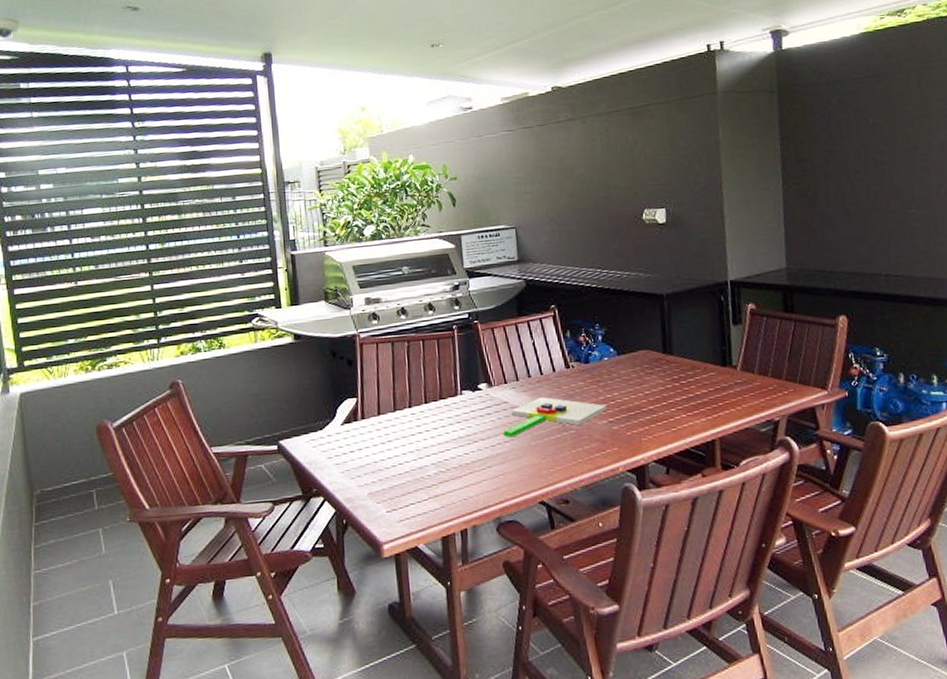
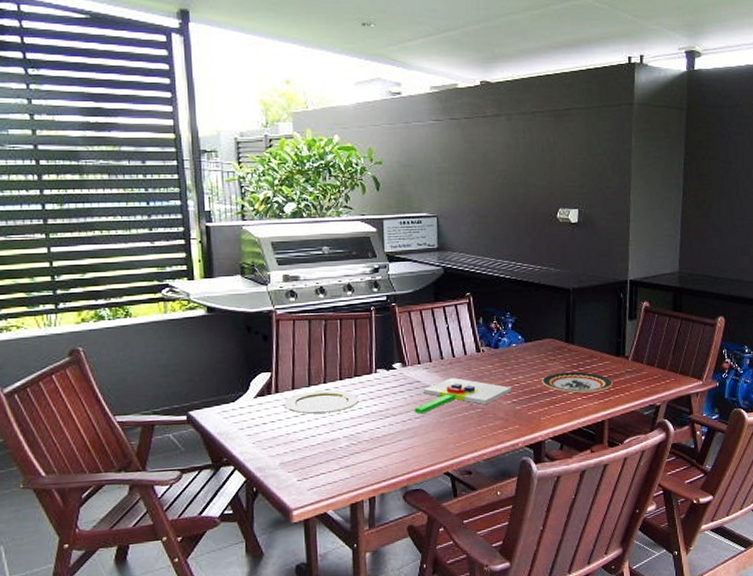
plate: none [371,414,446,440] -> present [284,390,359,414]
plate: none [639,385,722,410] -> present [542,371,614,393]

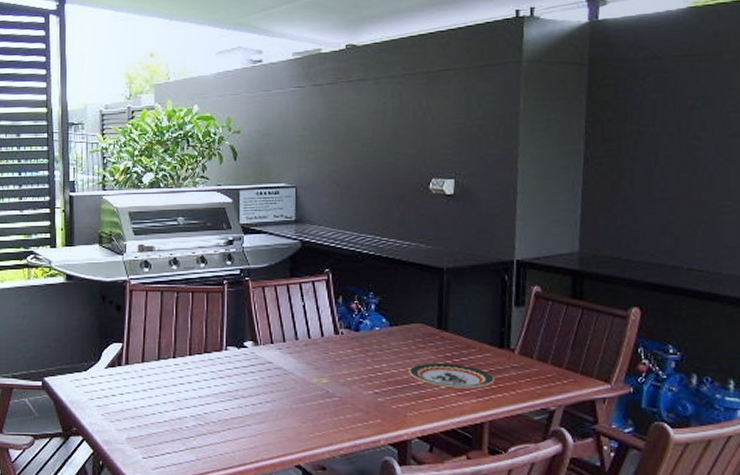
plate: present [284,390,359,414] -> none [134,365,208,389]
chopping board: present [415,378,512,415] -> none [266,361,374,399]

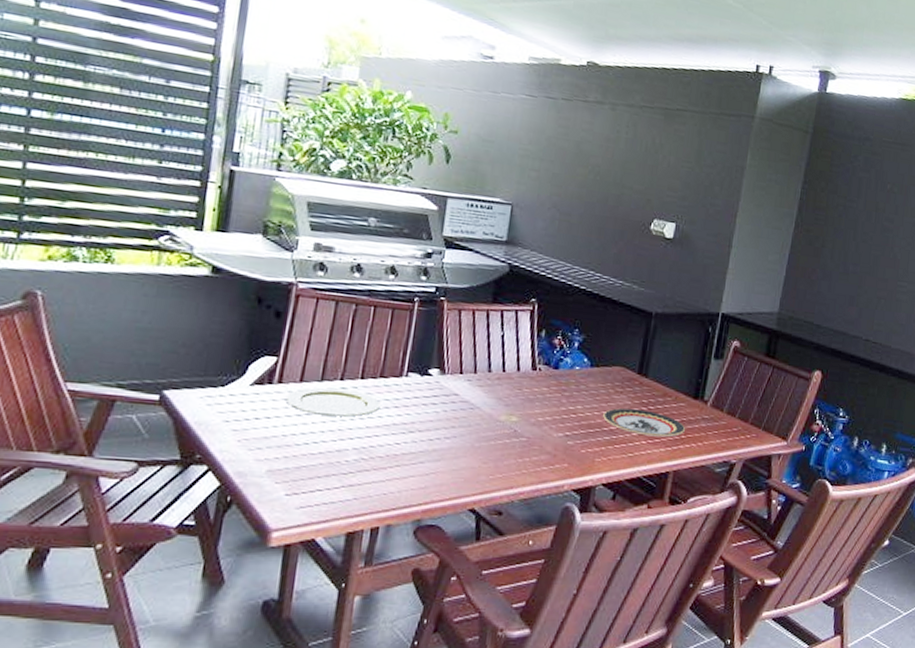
plate: none [134,365,208,389] -> present [286,387,381,417]

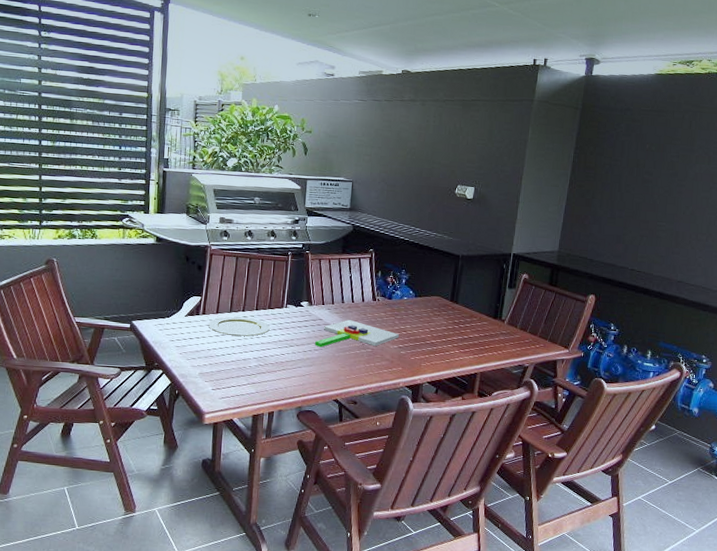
chopping board: none [446,396,567,435] -> present [315,320,400,348]
plate: present [603,408,686,438] -> none [426,326,489,348]

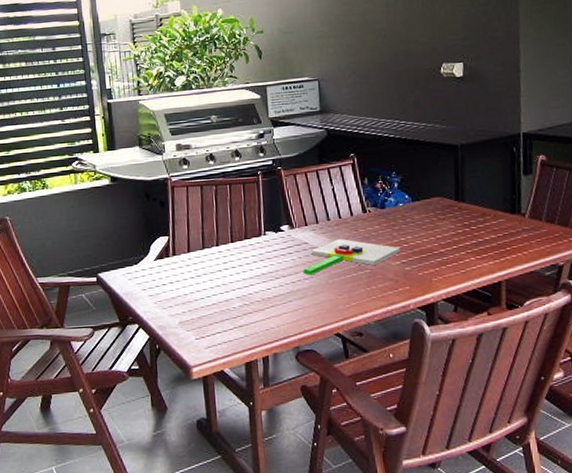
plate: present [209,316,270,336] -> none [181,252,250,275]

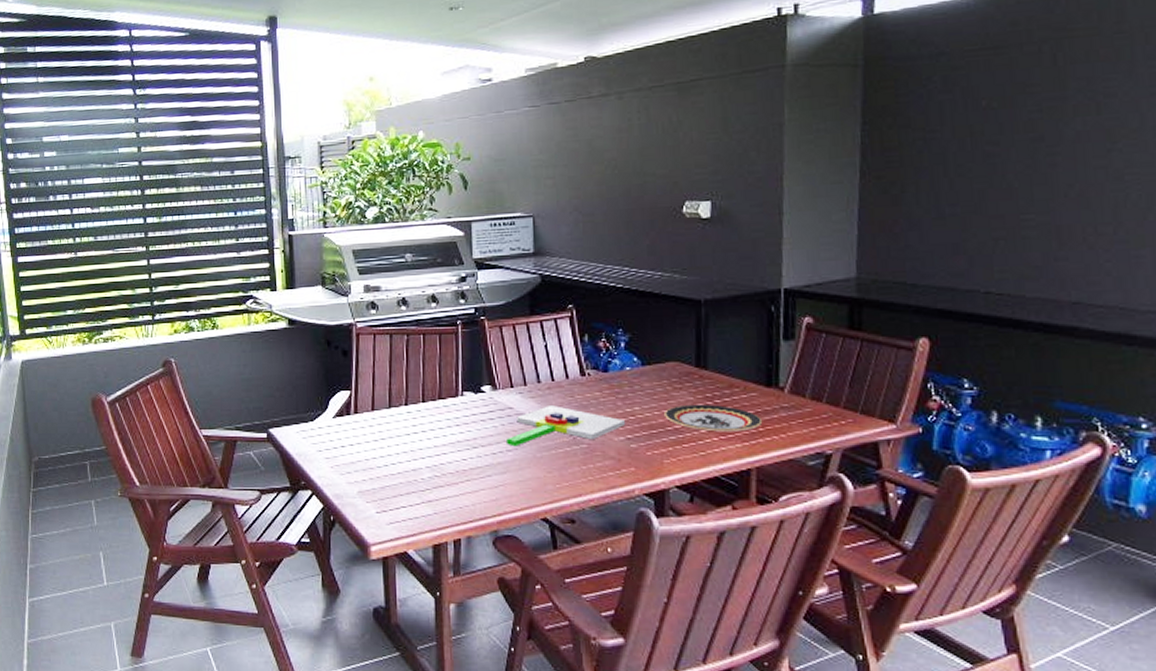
plate: none [432,230,510,253] -> present [664,404,763,432]

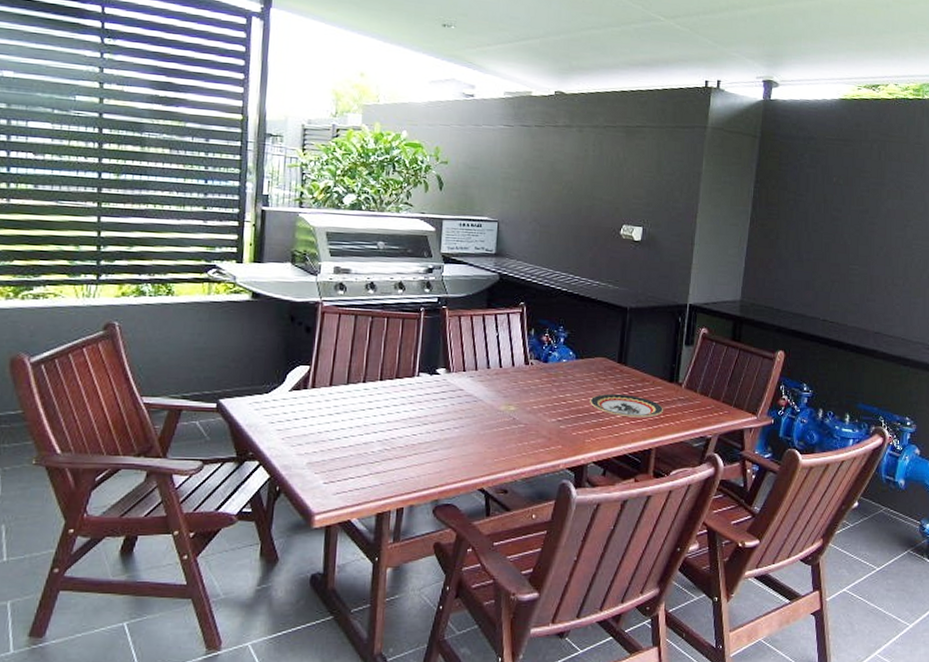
chopping board: present [507,405,626,447] -> none [455,389,558,425]

